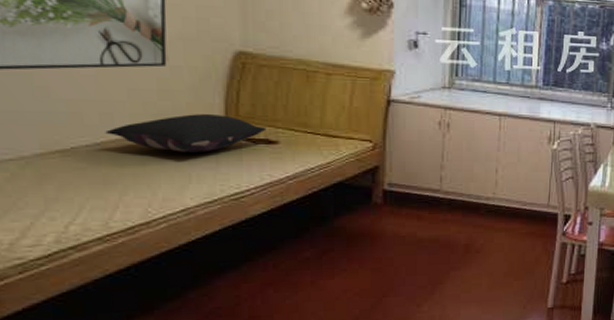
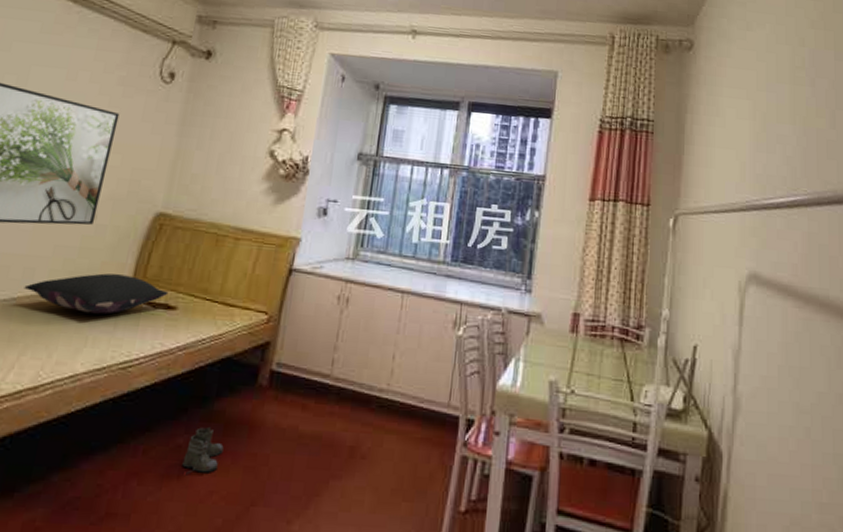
boots: none [313,240,350,279] -> present [182,426,224,474]

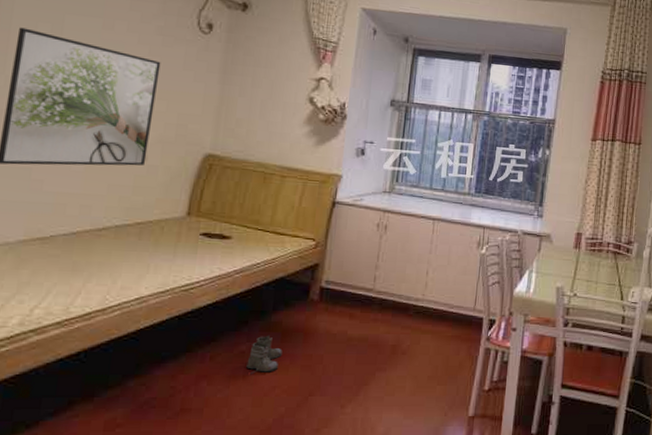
pillow: present [24,273,169,315] -> none [82,209,223,245]

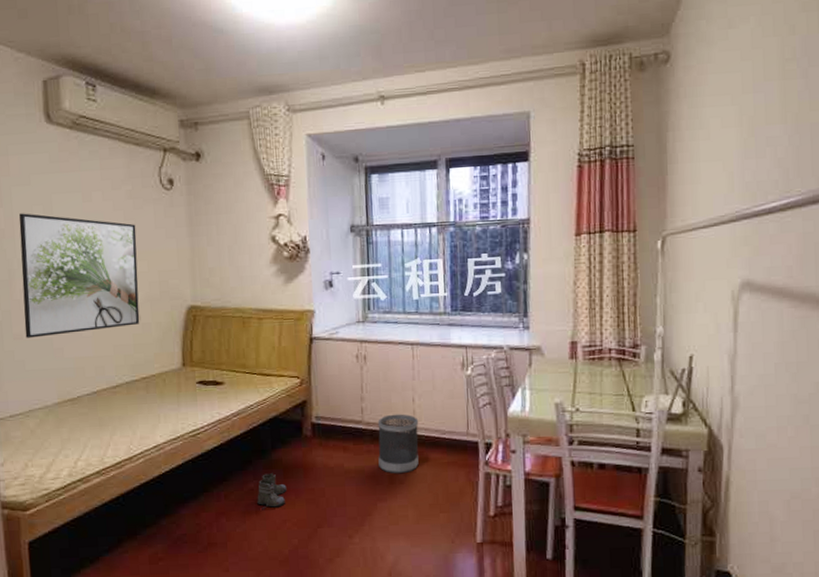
wastebasket: none [383,285,430,345] -> present [377,414,419,474]

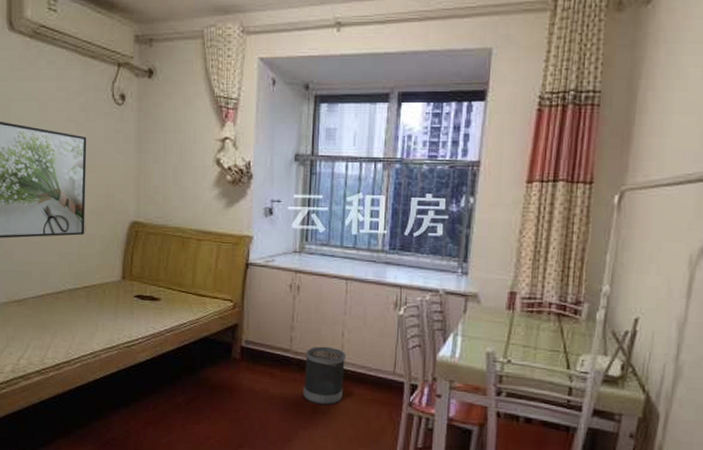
boots: present [257,472,287,509] -> none [183,389,212,424]

